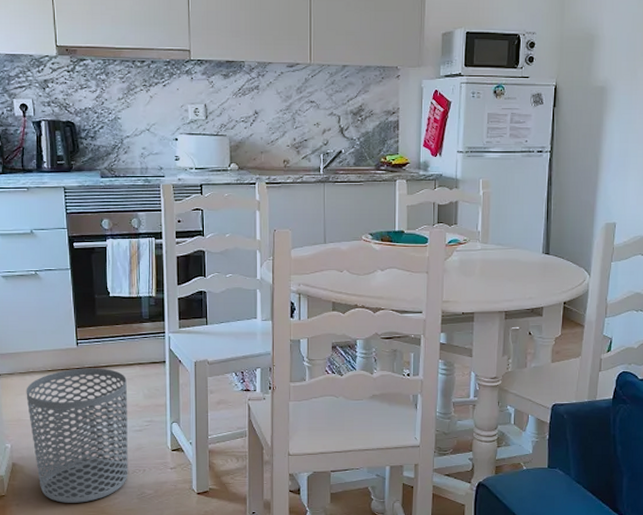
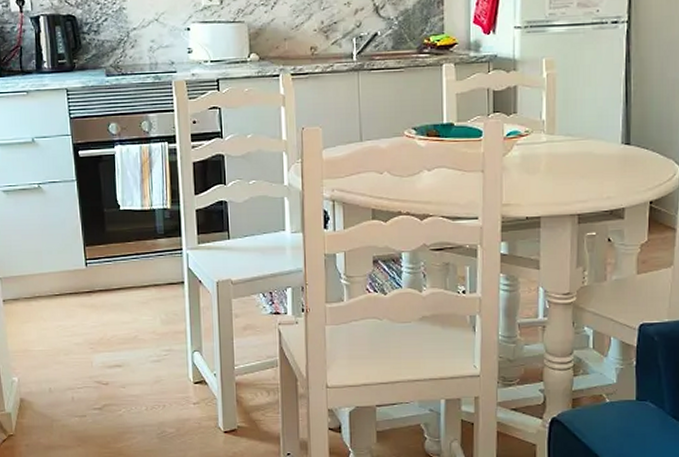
waste bin: present [26,368,128,503] -> none [32,291,147,443]

